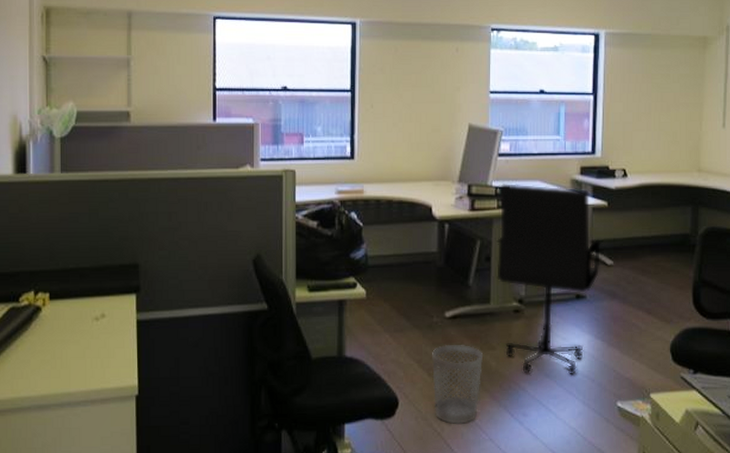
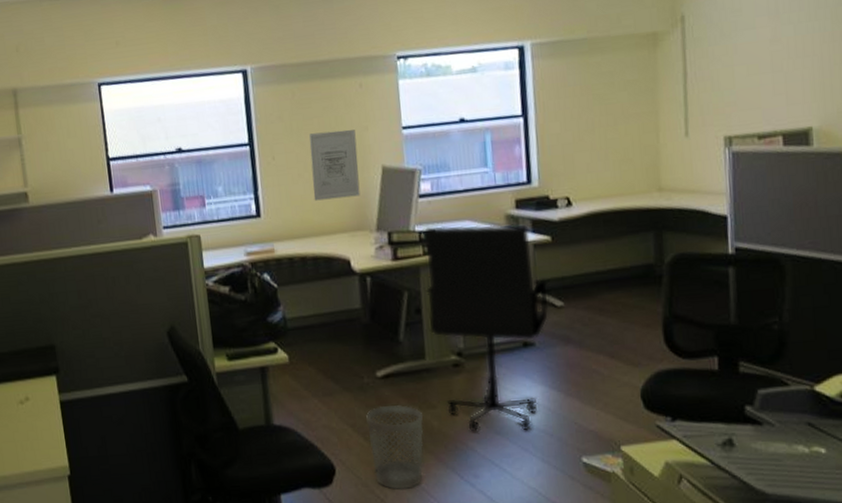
wall art: none [405,88,448,149] -> present [309,129,360,201]

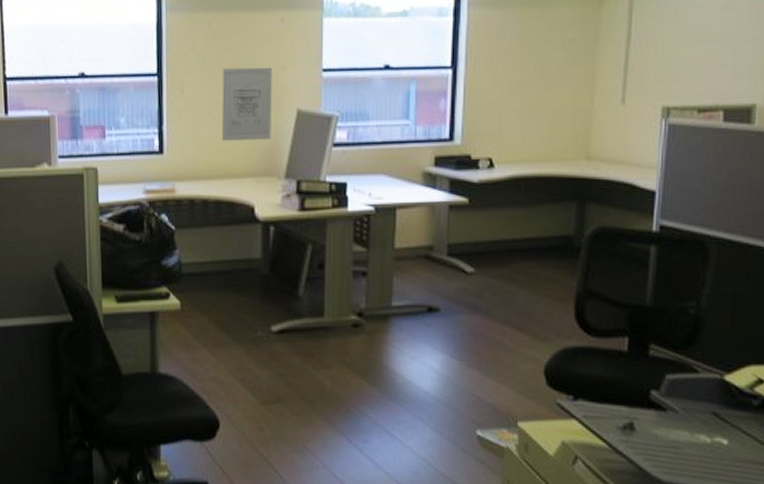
wastebasket: present [366,405,424,490] -> none [257,362,315,450]
office chair: present [423,223,549,431] -> none [331,177,462,399]

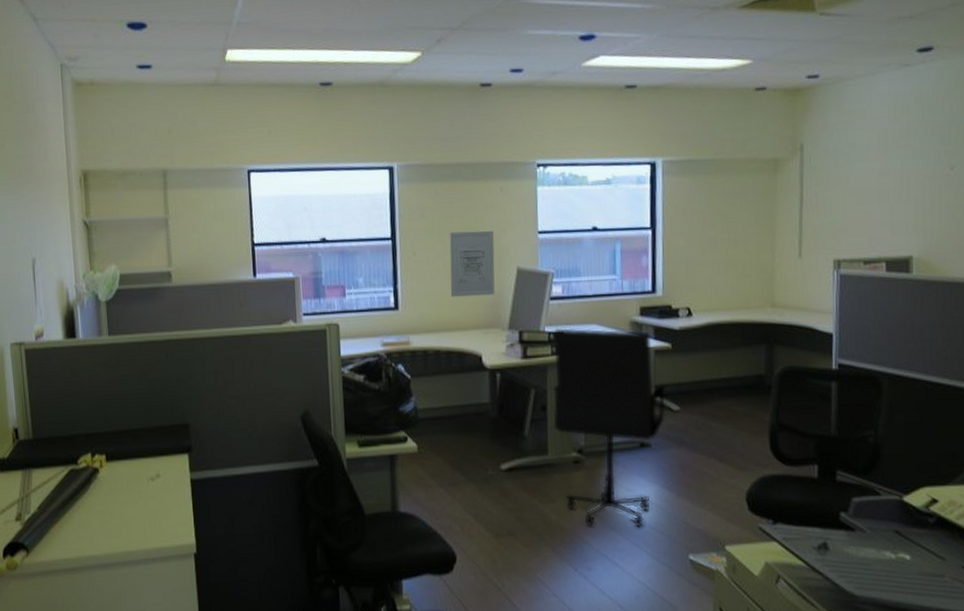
office chair: none [331,177,462,399] -> present [552,327,667,528]

